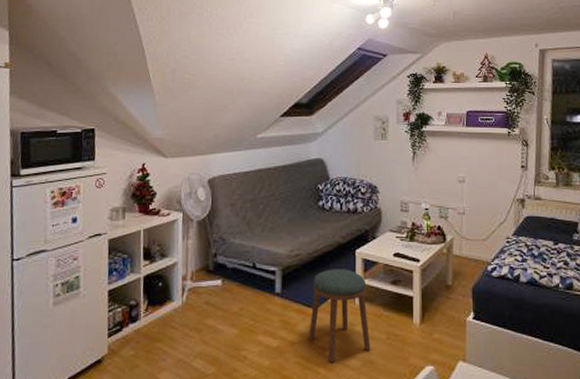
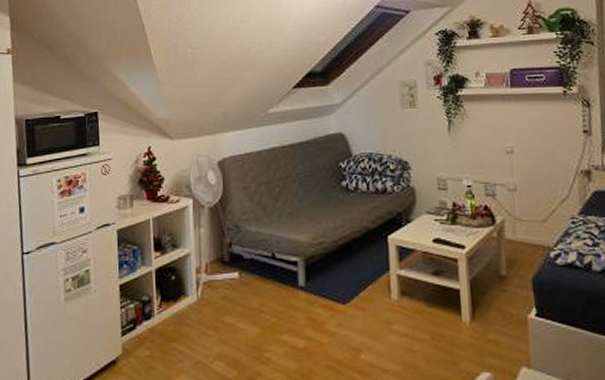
stool: present [308,269,371,362] -> none [339,258,413,366]

